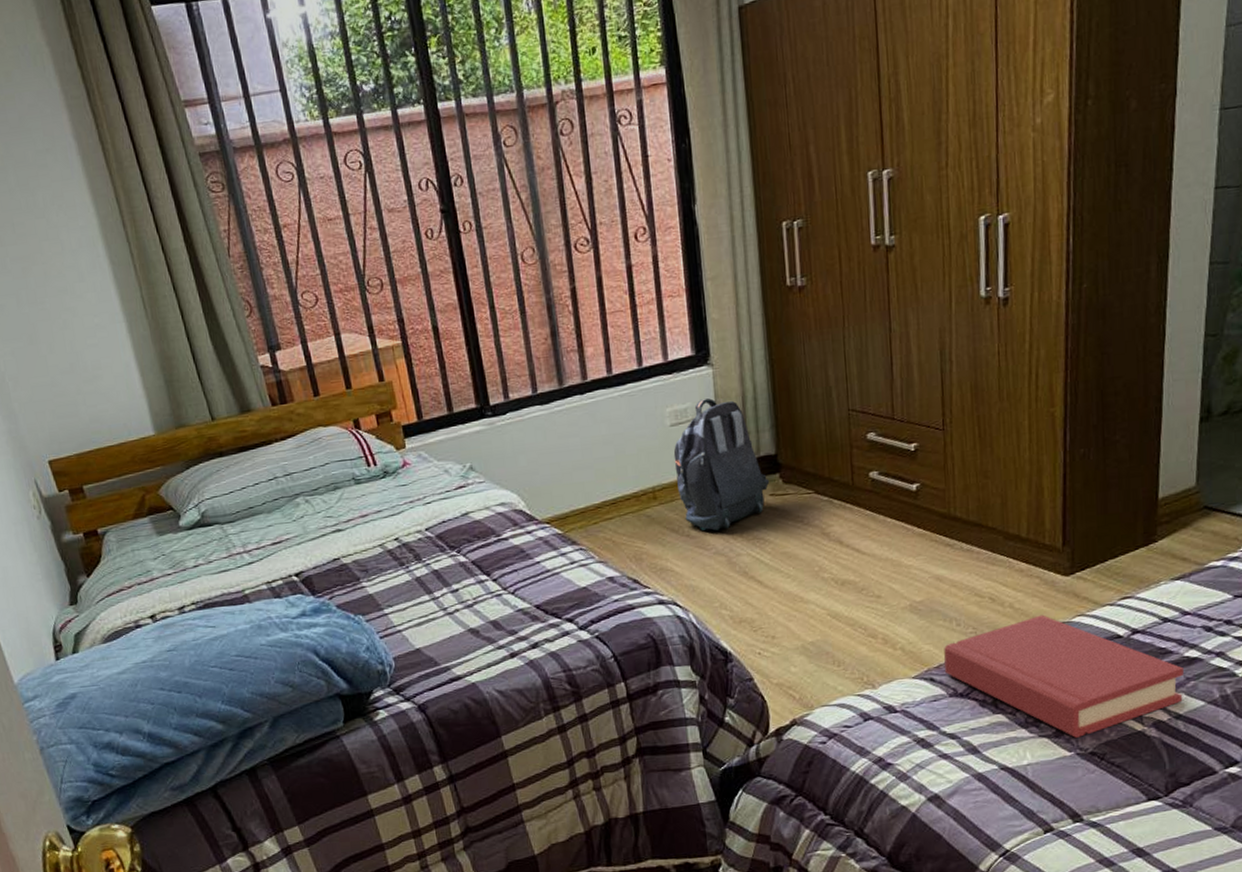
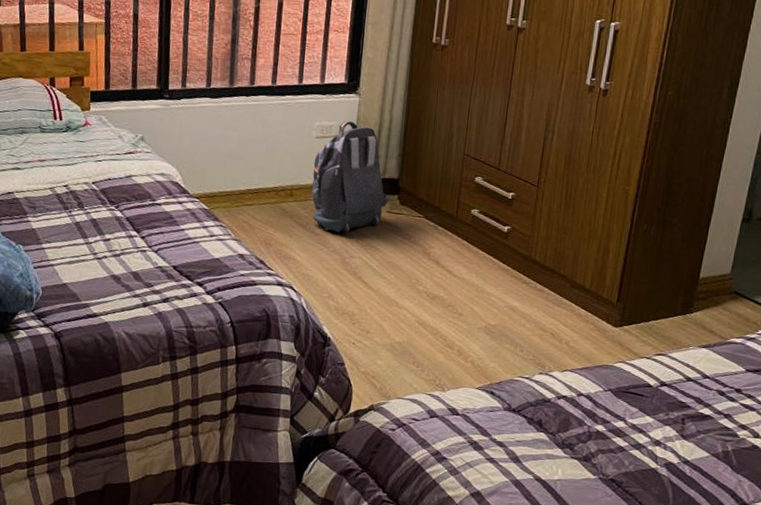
hardback book: present [944,614,1184,738] -> none [503,355,697,465]

